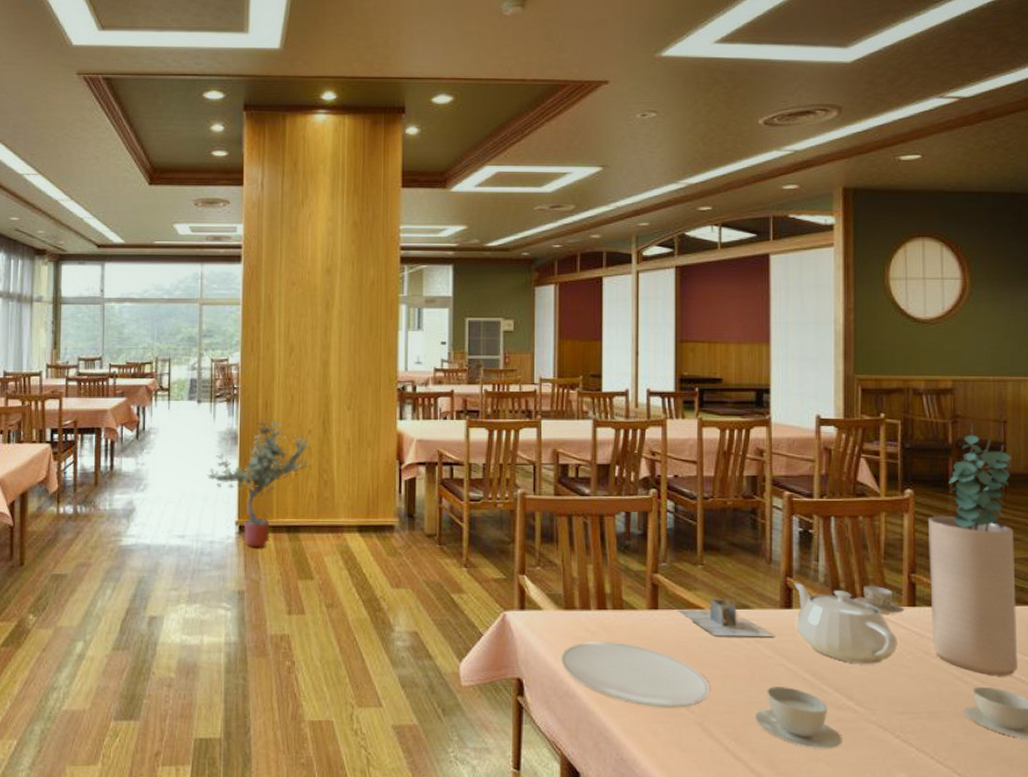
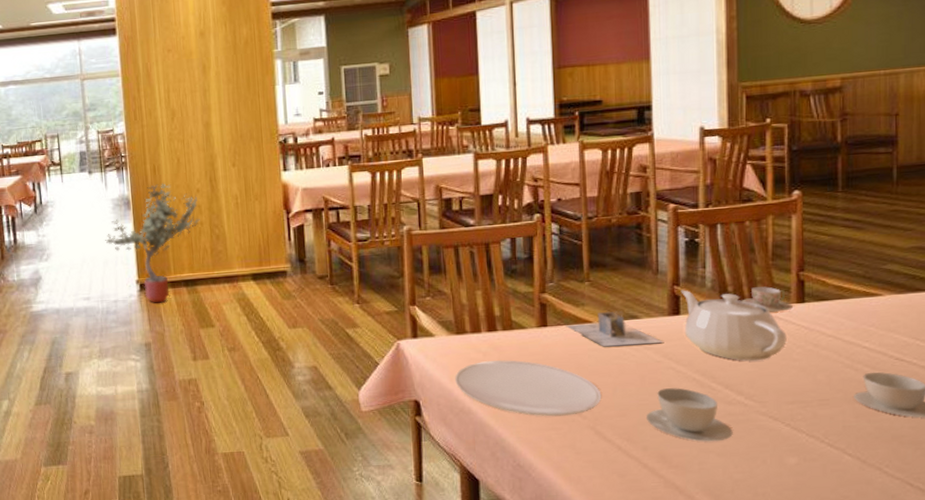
vase: present [927,423,1018,675] -> none [816,119,909,361]

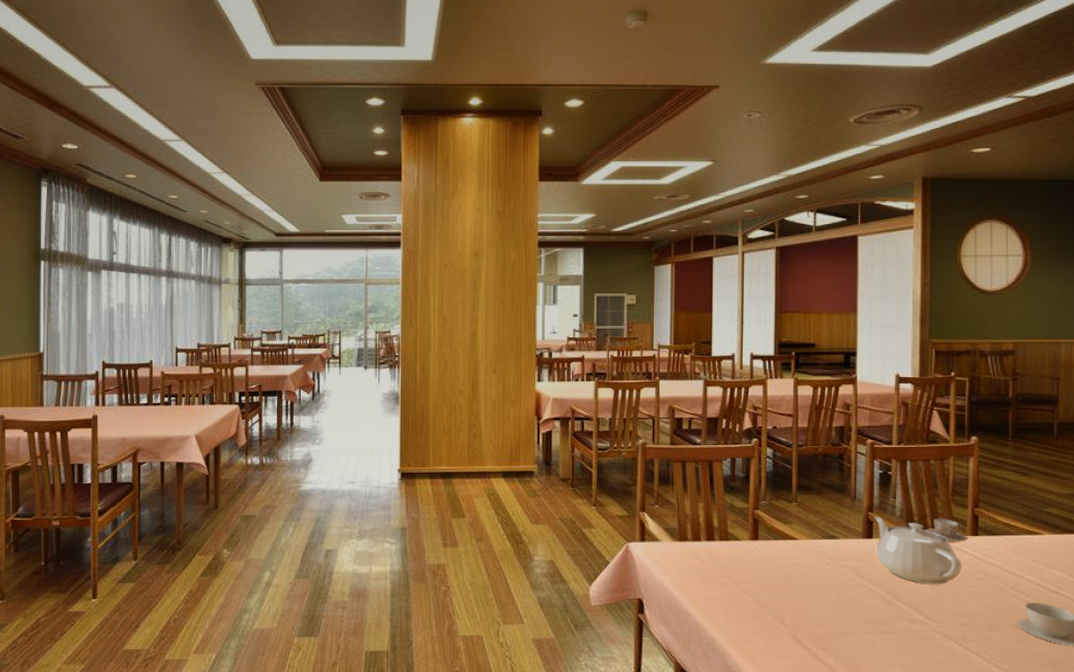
potted tree: present [105,182,200,303] -> none [373,382,460,492]
plate: present [455,359,602,417] -> none [675,567,802,623]
napkin holder: present [566,310,664,347] -> none [774,530,858,563]
teacup: present [645,388,733,442] -> none [839,604,913,656]

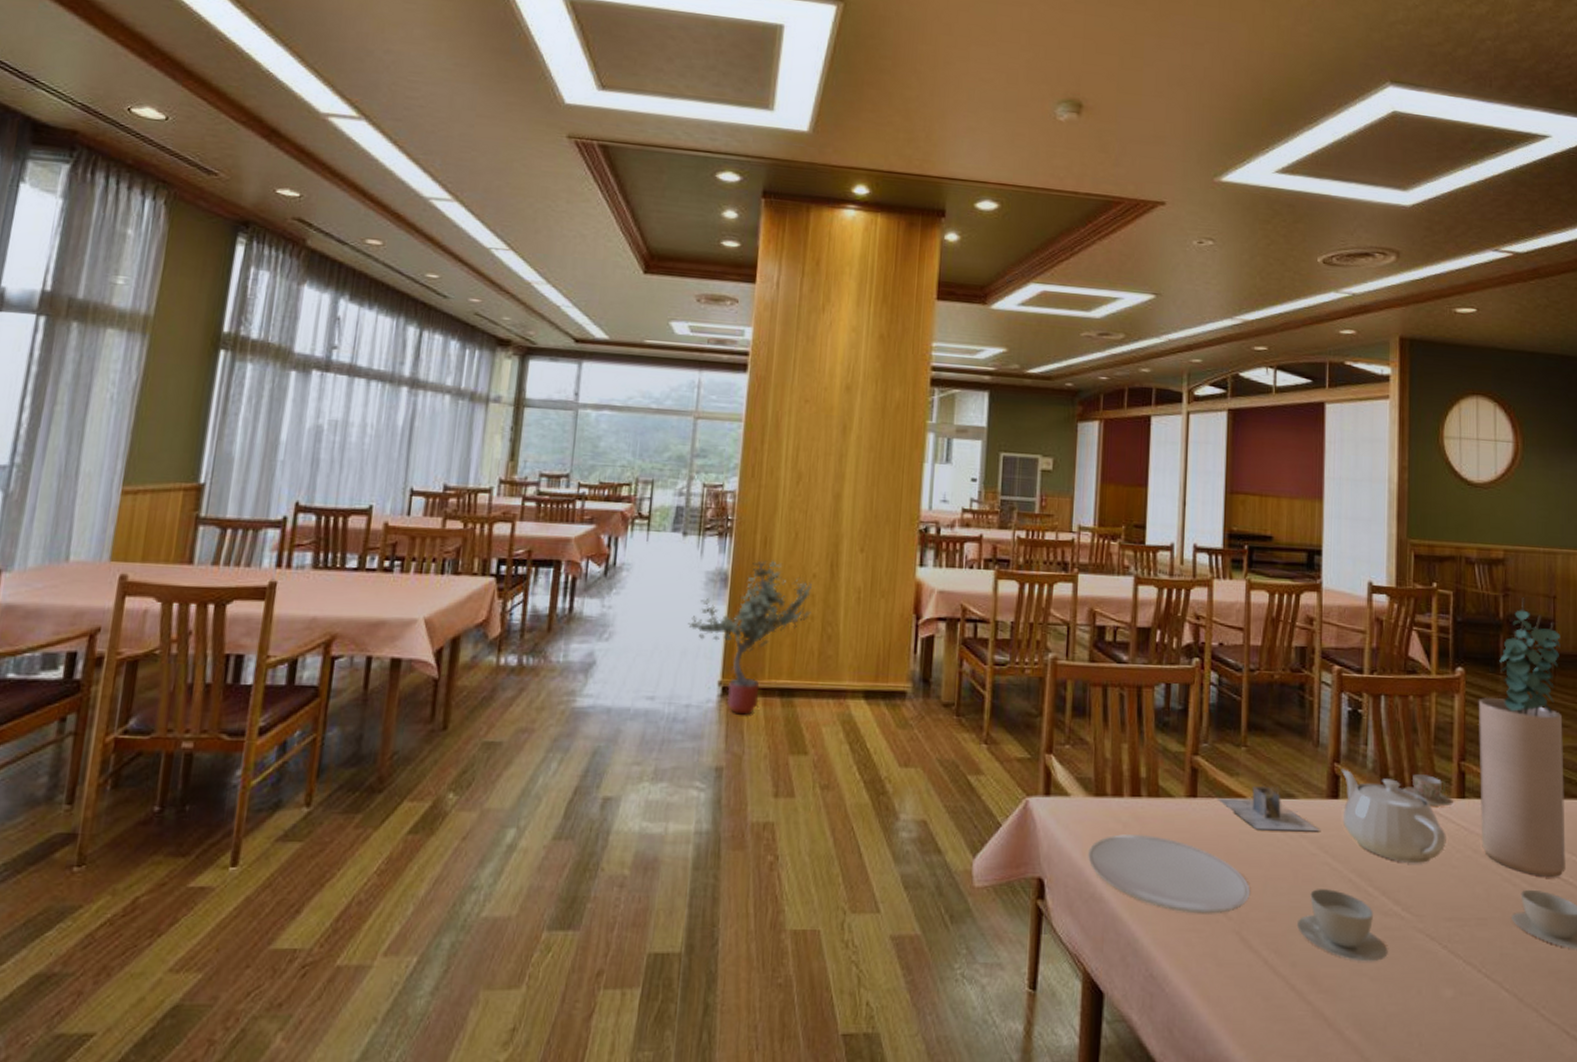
potted tree: none [373,382,460,492] -> present [688,560,812,715]
plate: none [675,567,802,623] -> present [1088,834,1251,914]
napkin holder: none [774,530,858,563] -> present [1217,786,1321,832]
teacup: none [839,604,913,656] -> present [1296,889,1388,962]
vase: none [989,380,1064,593] -> present [1478,598,1566,877]

